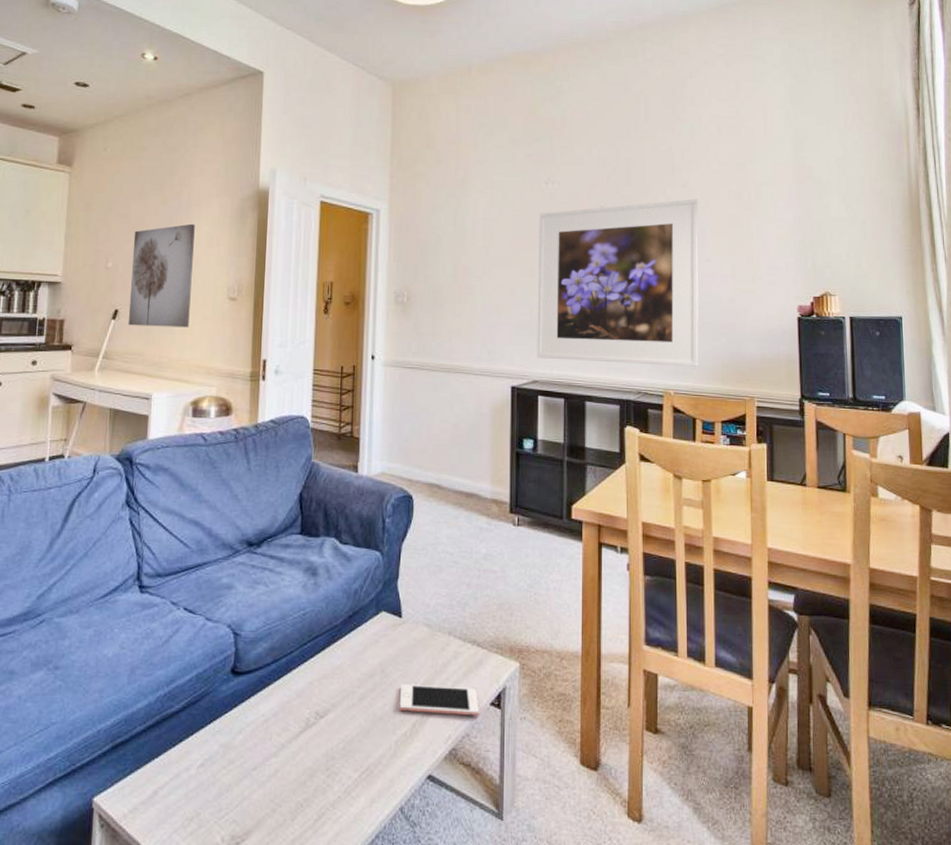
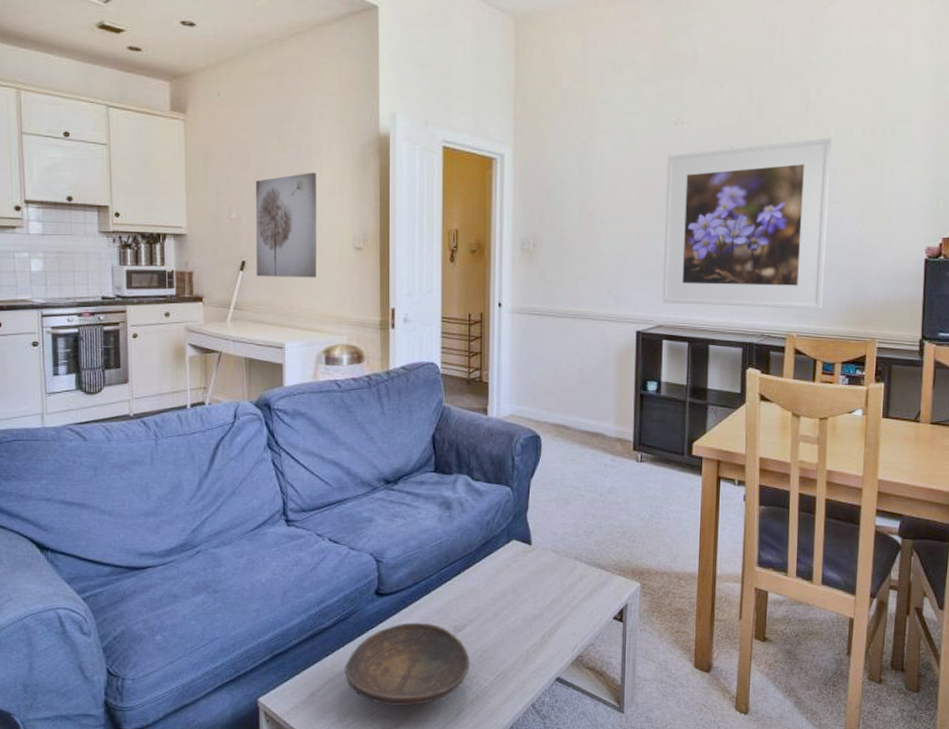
decorative bowl: none [192,707,333,808] -> present [344,622,471,706]
cell phone: present [399,684,479,716] -> none [530,602,603,628]

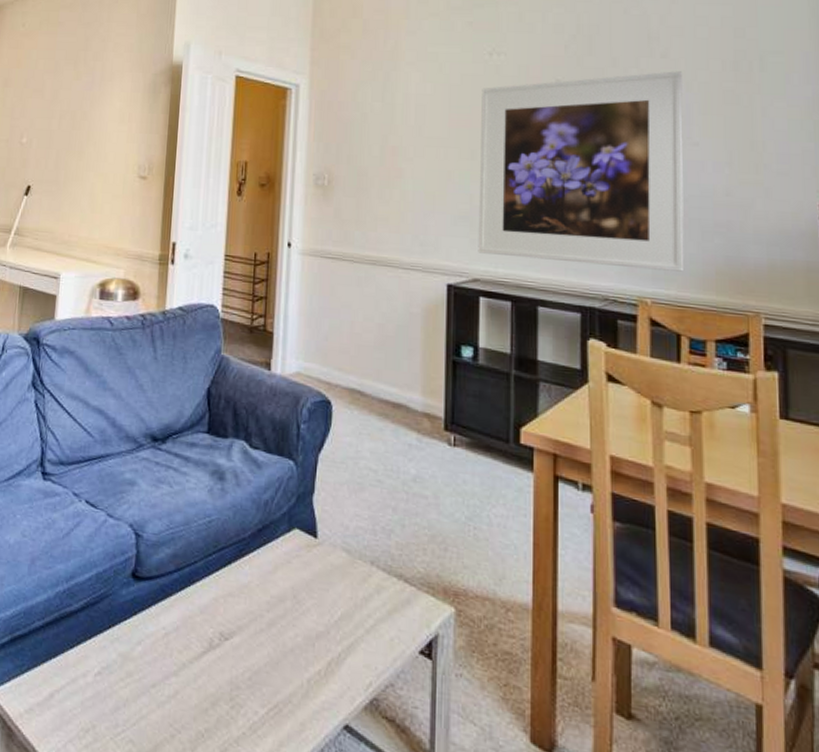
wall art: present [255,172,316,278] -> none [39,99,107,206]
decorative bowl: present [344,622,471,706] -> none [89,618,238,733]

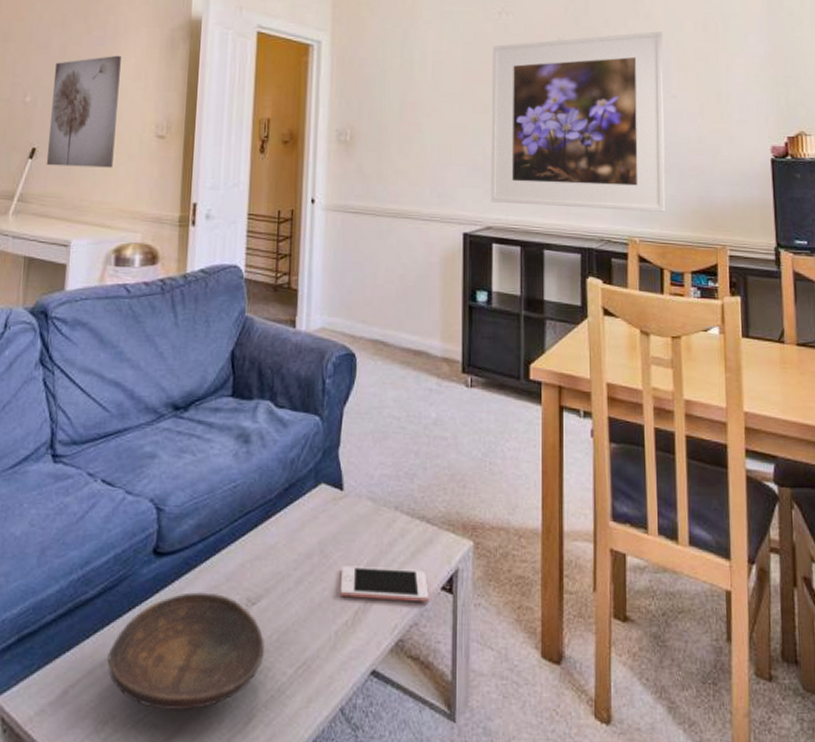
wall art: none [39,99,107,206] -> present [46,55,121,168]
decorative bowl: none [89,618,238,733] -> present [107,592,266,710]
cell phone: none [312,614,406,664] -> present [339,566,429,602]

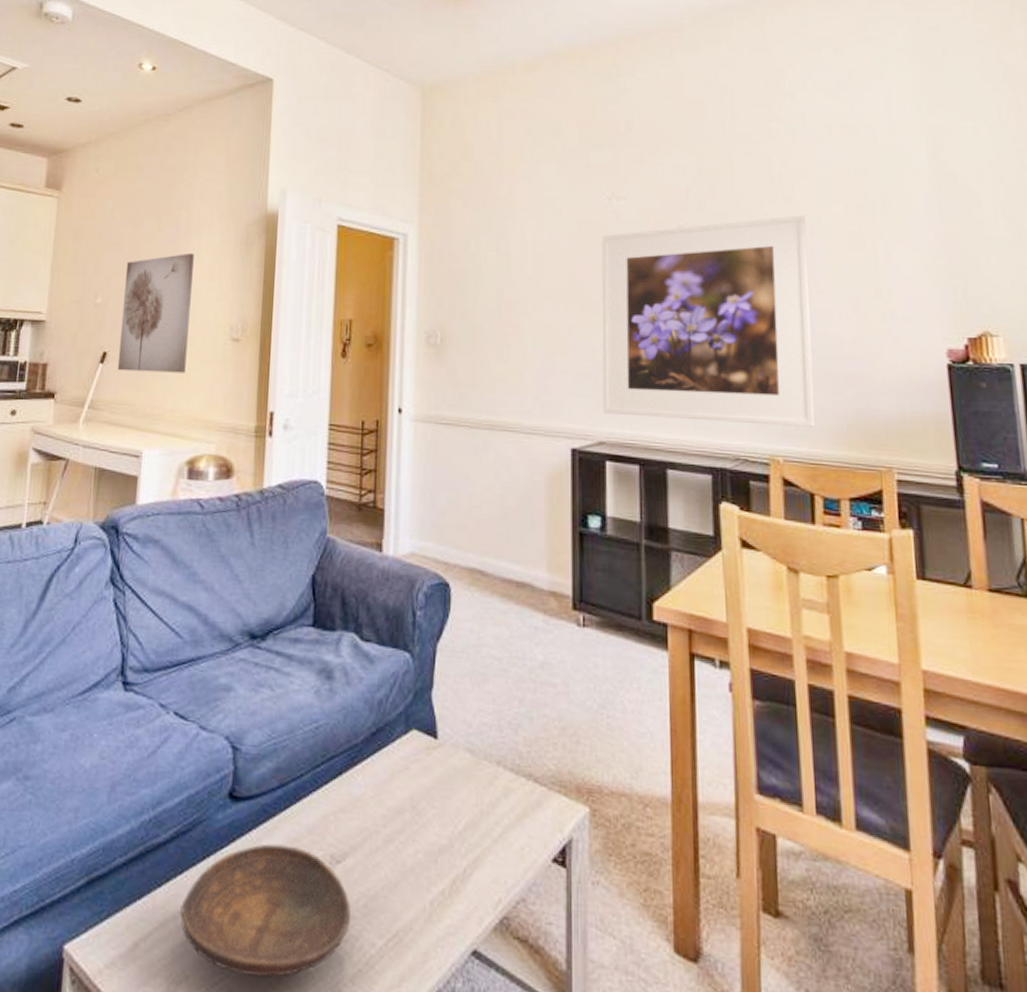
cell phone: present [339,566,429,602] -> none [435,826,538,875]

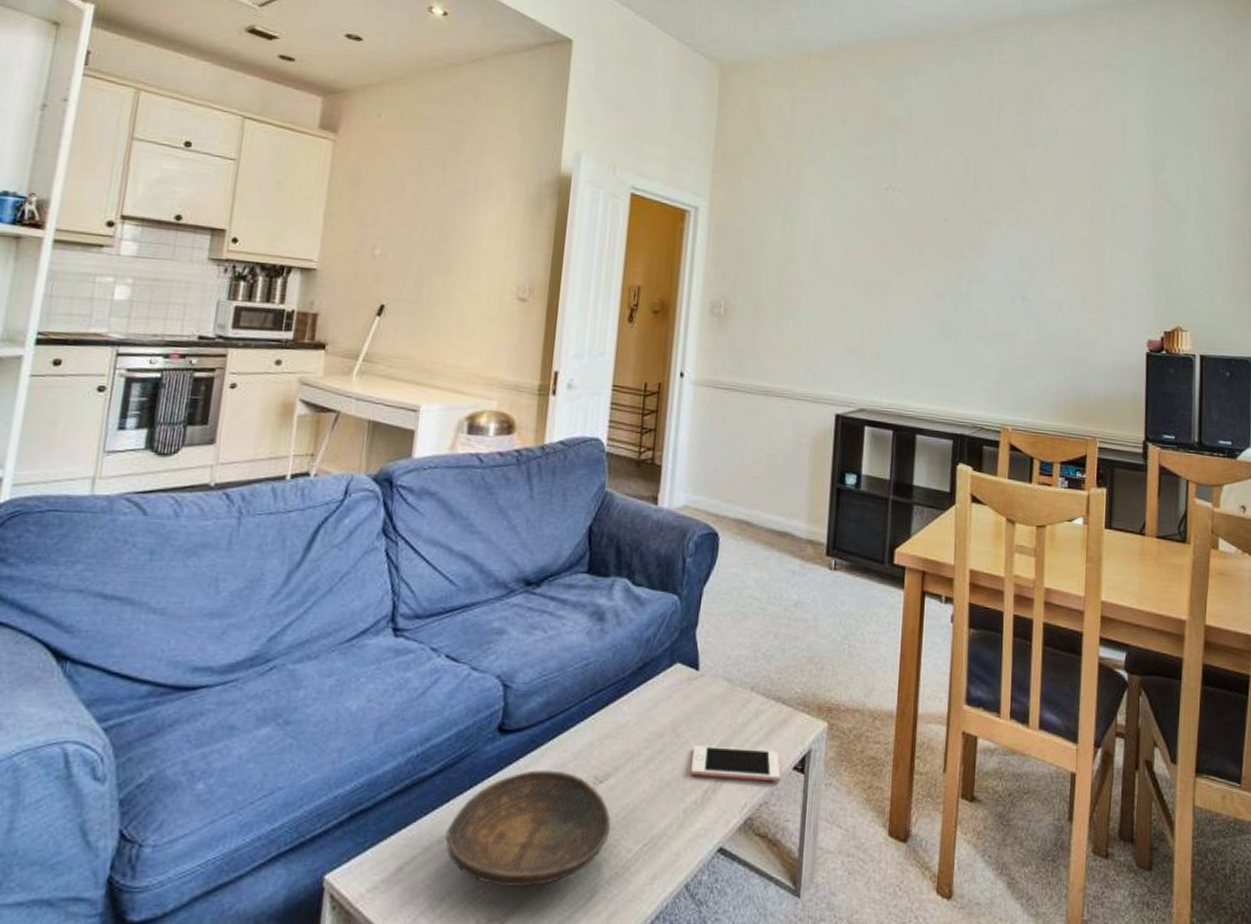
wall art: present [117,253,194,373] -> none [395,209,482,330]
cell phone: none [435,826,538,875] -> present [690,745,781,782]
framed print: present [602,215,816,427] -> none [865,217,1049,401]

